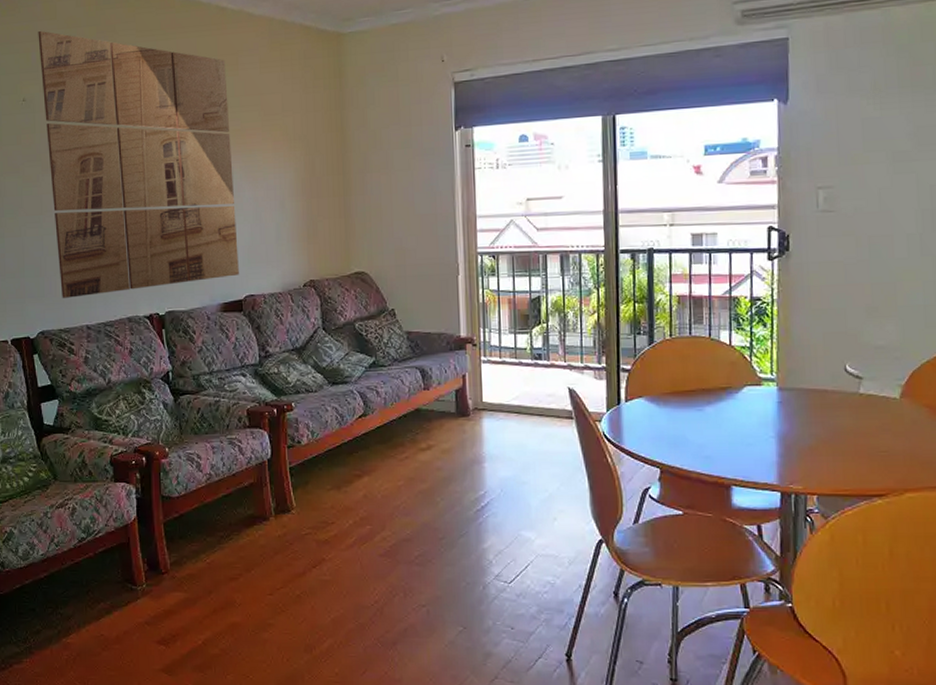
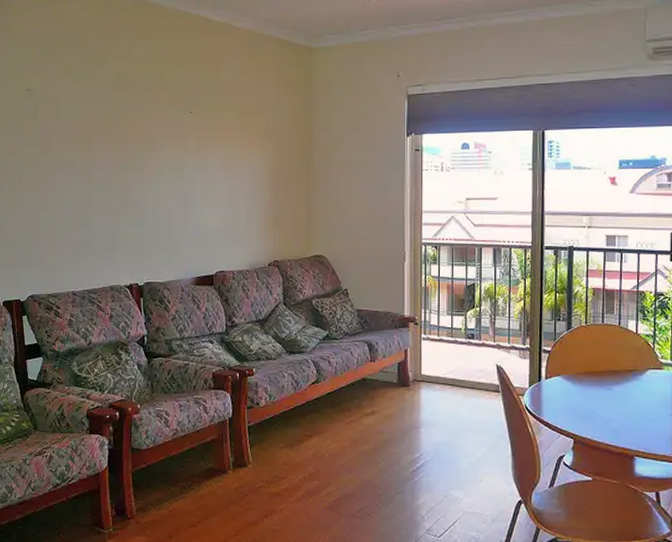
wall art: present [38,31,239,298] -> none [44,31,212,266]

